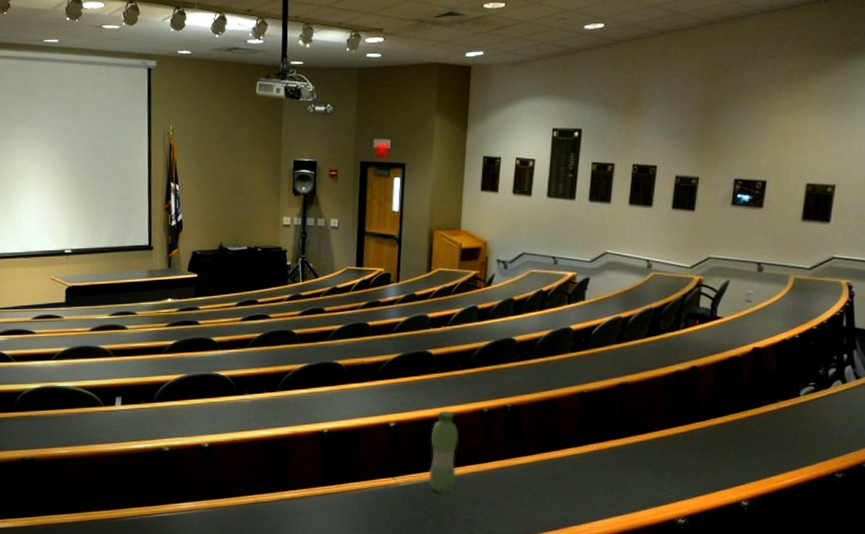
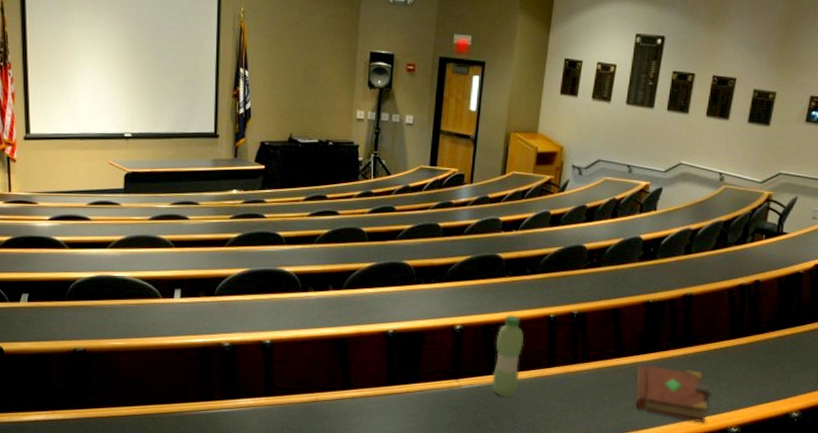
book: none [575,456,653,515] -> present [636,364,710,423]

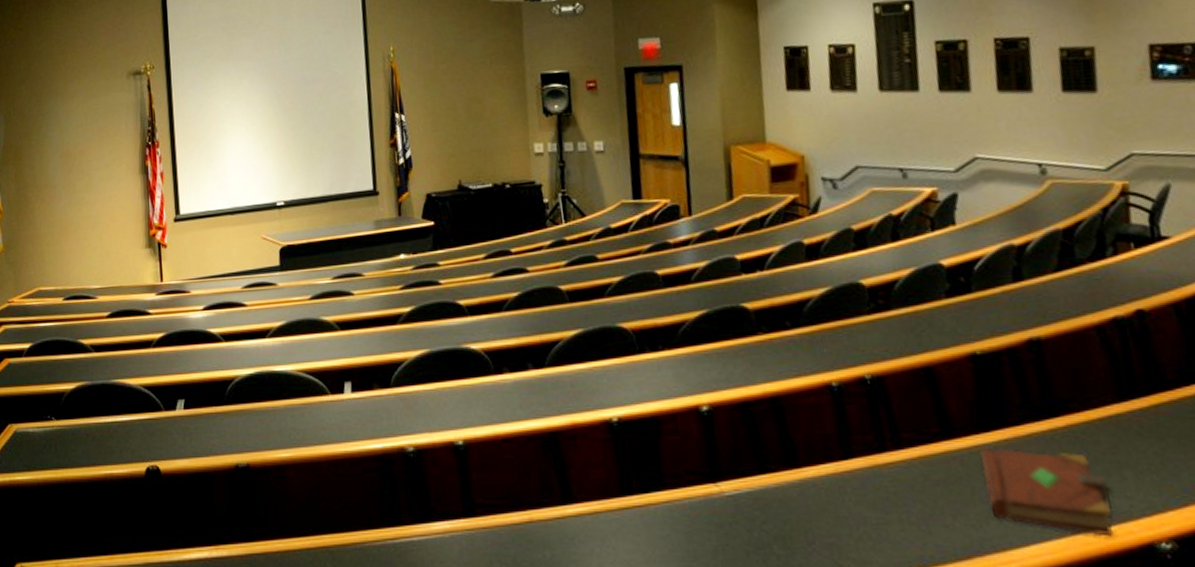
water bottle: present [492,315,524,397] -> none [761,386,805,506]

